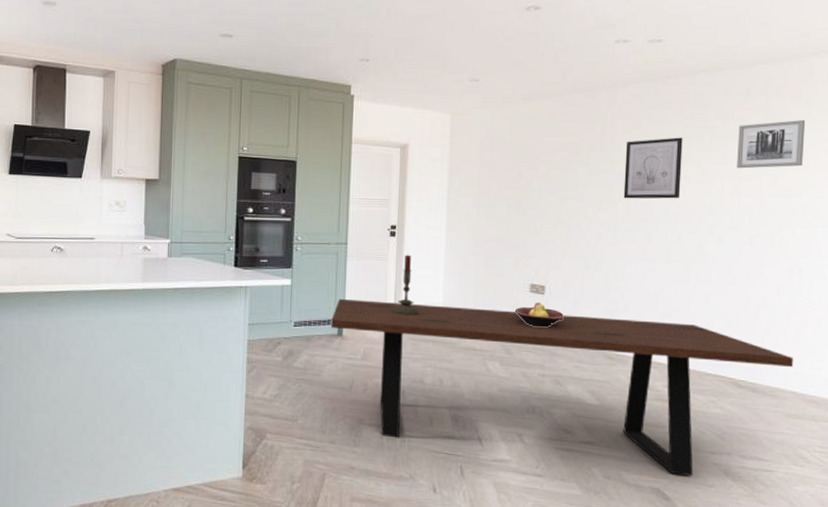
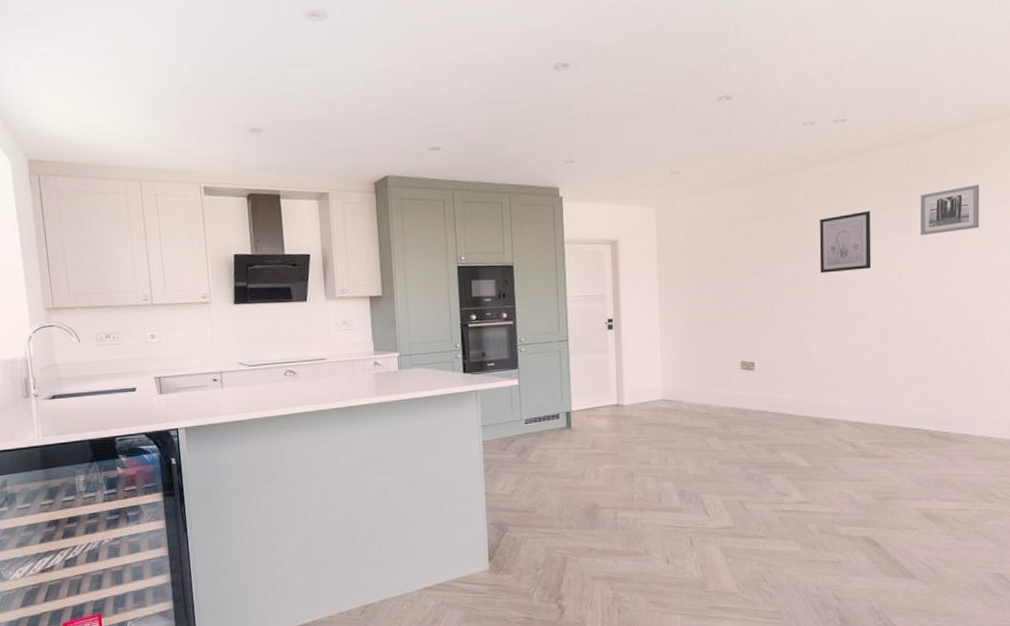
dining table: present [331,298,794,477] -> none [559,384,981,523]
candle: present [393,253,419,316] -> none [616,344,640,403]
fruit bowl: present [514,302,564,328] -> none [728,377,774,402]

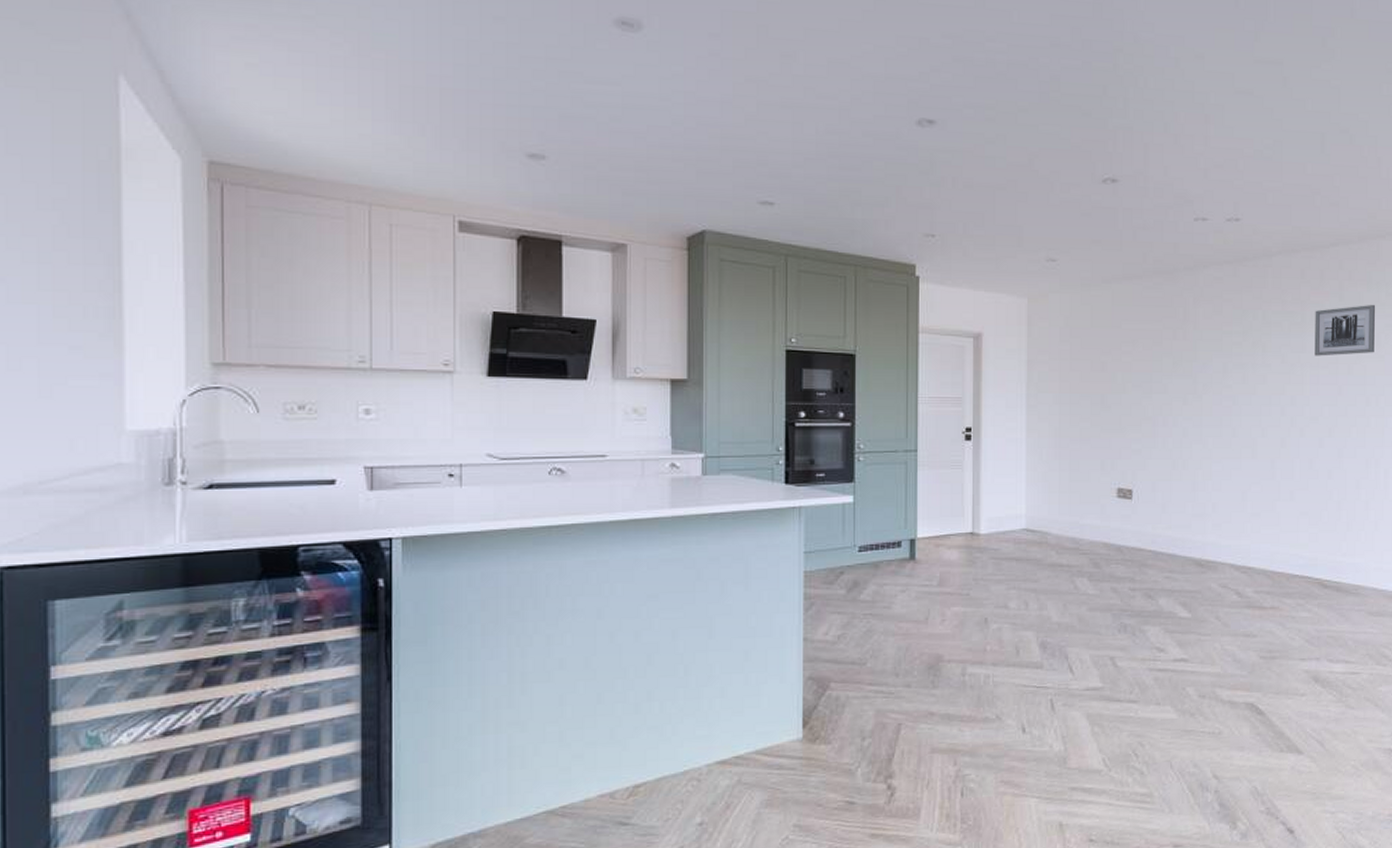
wall art: present [819,210,872,274] -> none [1207,323,1263,391]

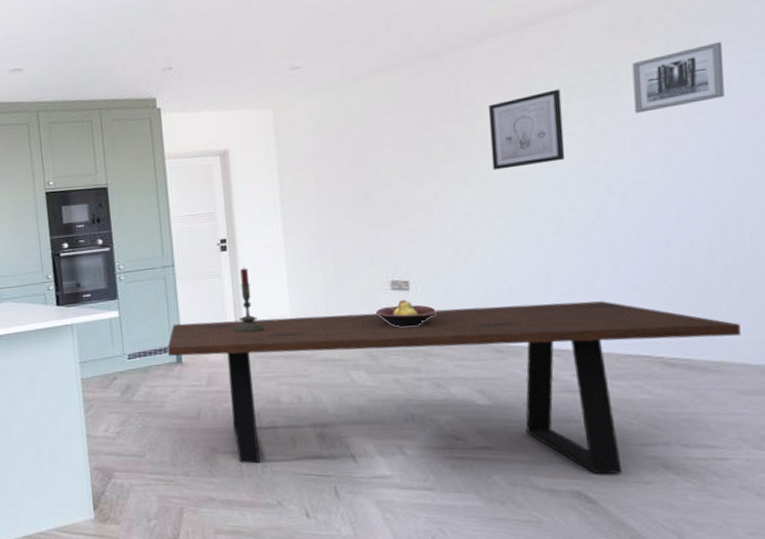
dining table: none [902,515,1374,687] -> present [167,301,742,475]
candle: none [971,459,1000,531] -> present [234,266,264,333]
fruit bowl: none [1101,508,1153,536] -> present [375,299,436,328]
wall art: none [1207,323,1263,391] -> present [488,89,565,171]

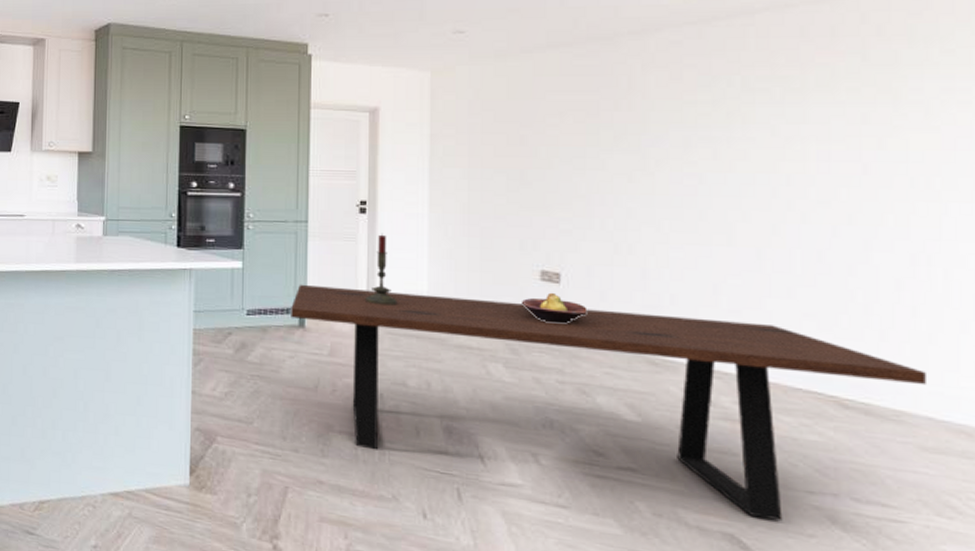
wall art: present [488,89,565,171] -> none [662,91,743,168]
wall art: present [632,42,724,114] -> none [823,65,924,128]

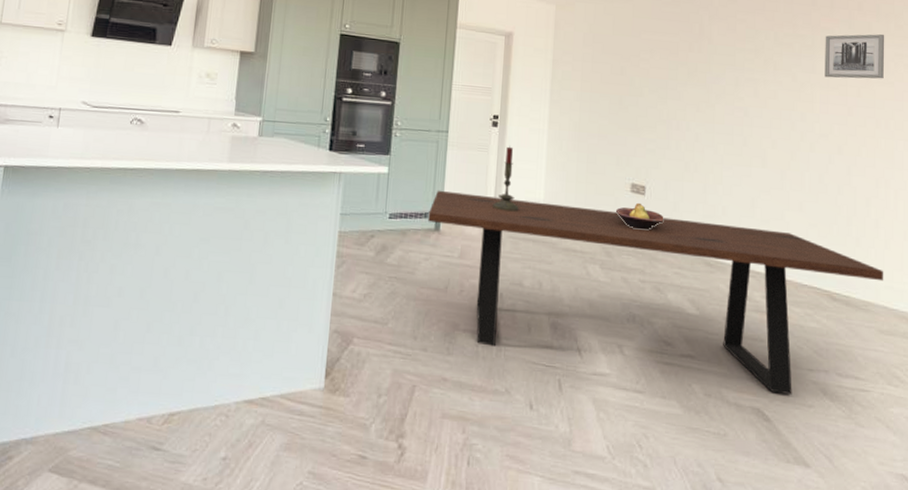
wall art: none [823,65,924,128] -> present [825,34,885,79]

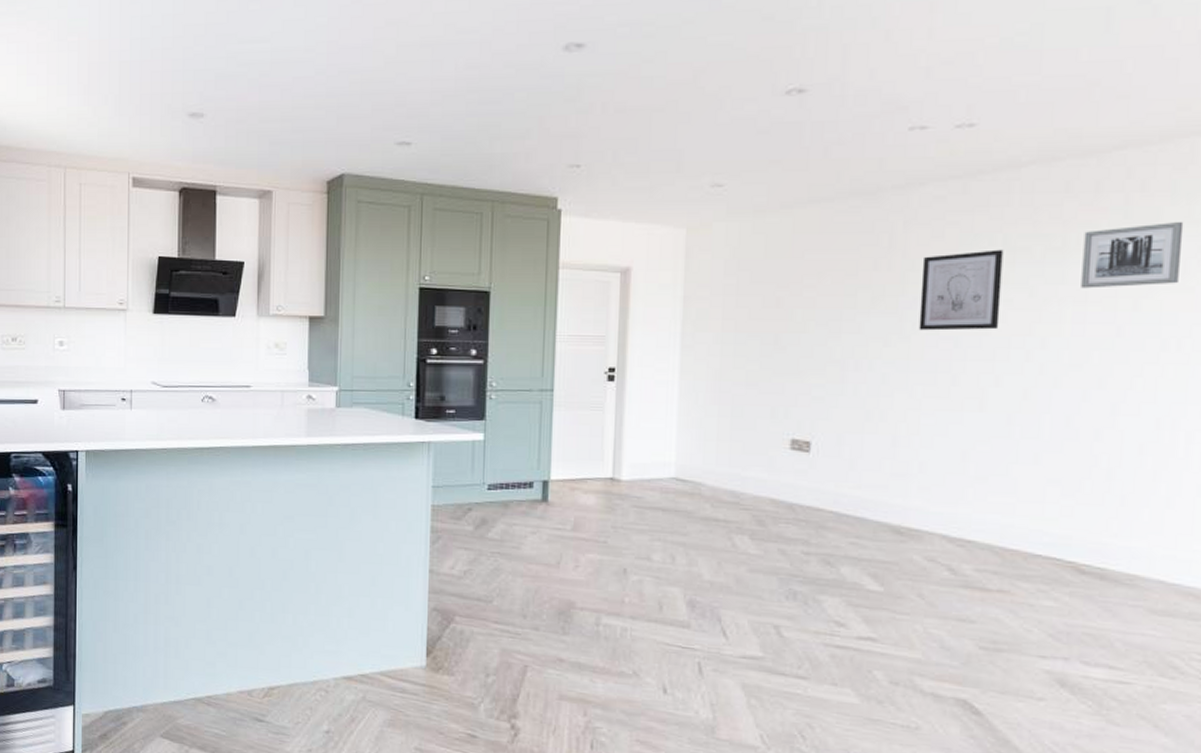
dining table: present [428,190,884,396] -> none [534,456,1163,686]
candle: present [493,145,519,212] -> none [611,401,644,478]
fruit bowl: present [615,202,664,230] -> none [769,461,836,494]
wall art: none [720,43,775,104] -> present [918,249,1004,331]

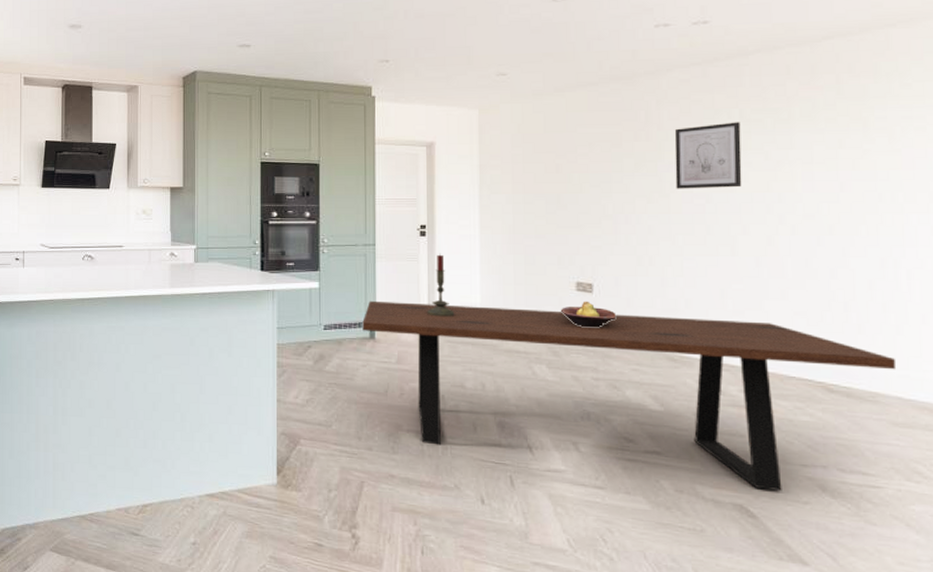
dining table: none [534,456,1163,686] -> present [362,300,897,492]
candle: none [611,401,644,478] -> present [427,253,455,317]
fruit bowl: none [769,461,836,494] -> present [560,301,617,328]
wall art: present [1081,222,1184,289] -> none [805,97,887,152]

